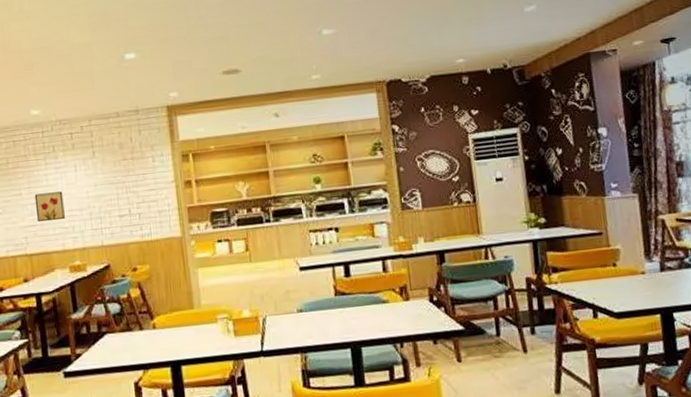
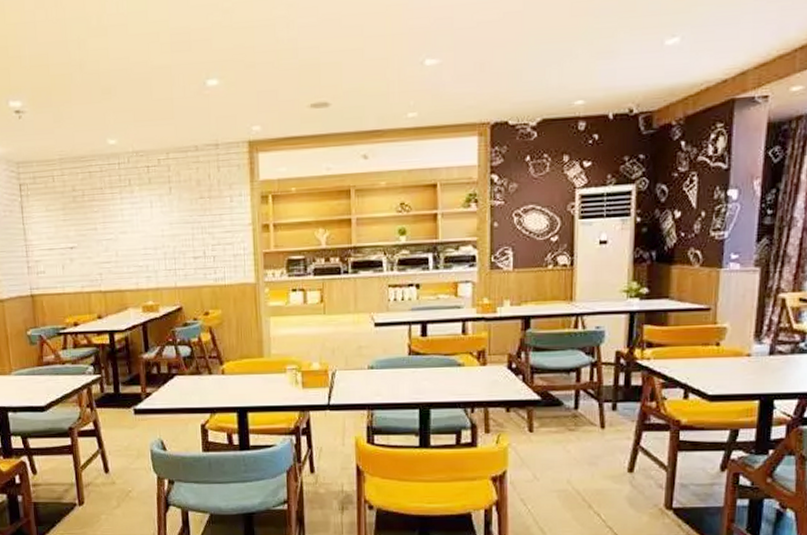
wall art: present [34,191,65,223] -> none [109,228,139,259]

